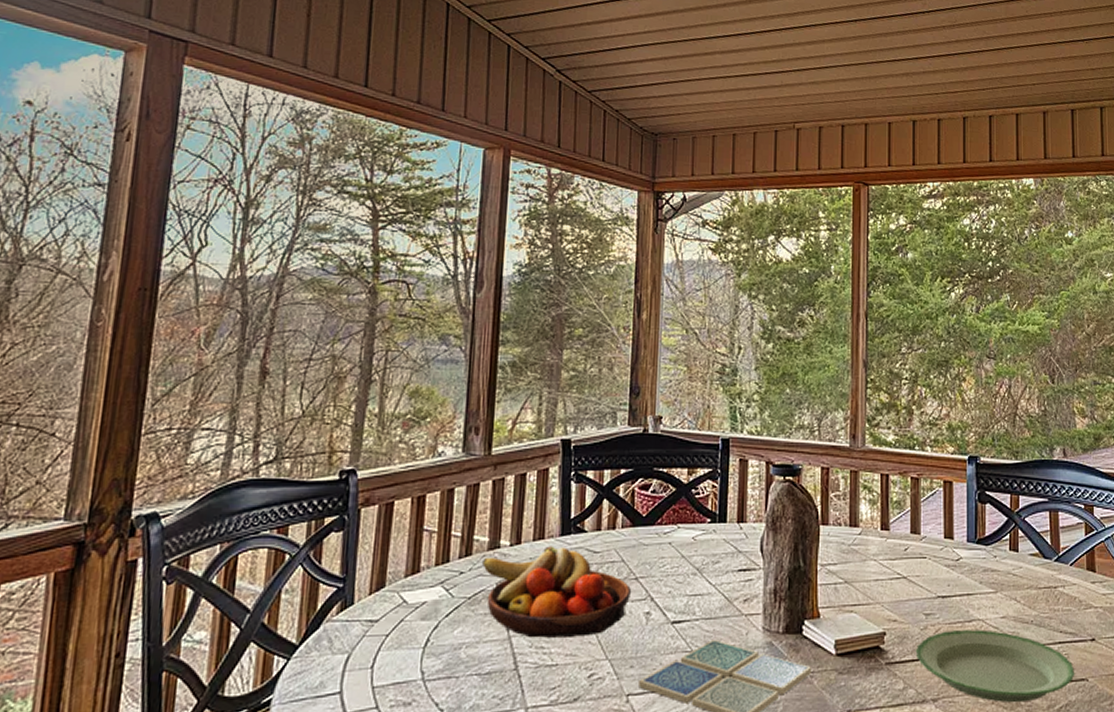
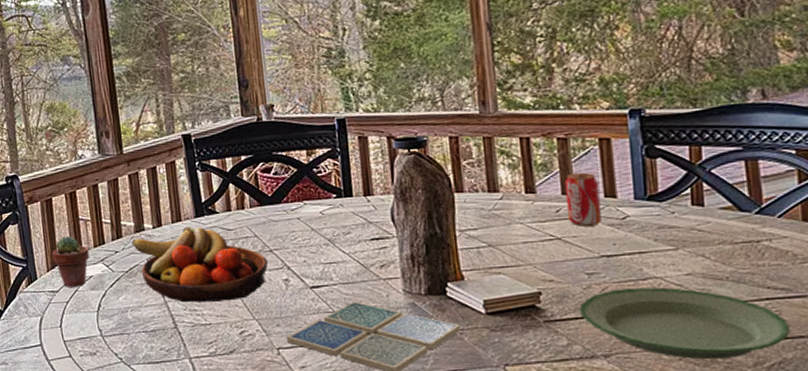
potted succulent: none [379,550,428,617] -> present [52,236,90,288]
beverage can: none [913,512,940,566] -> present [564,172,601,227]

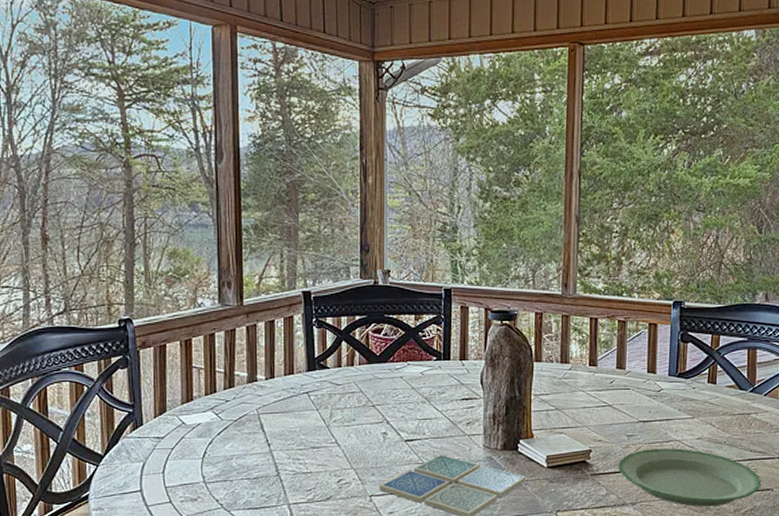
potted succulent: present [52,236,90,288] -> none [161,383,199,435]
fruit bowl: present [132,226,268,303] -> none [244,380,369,452]
beverage can: present [564,172,601,227] -> none [619,350,644,396]

